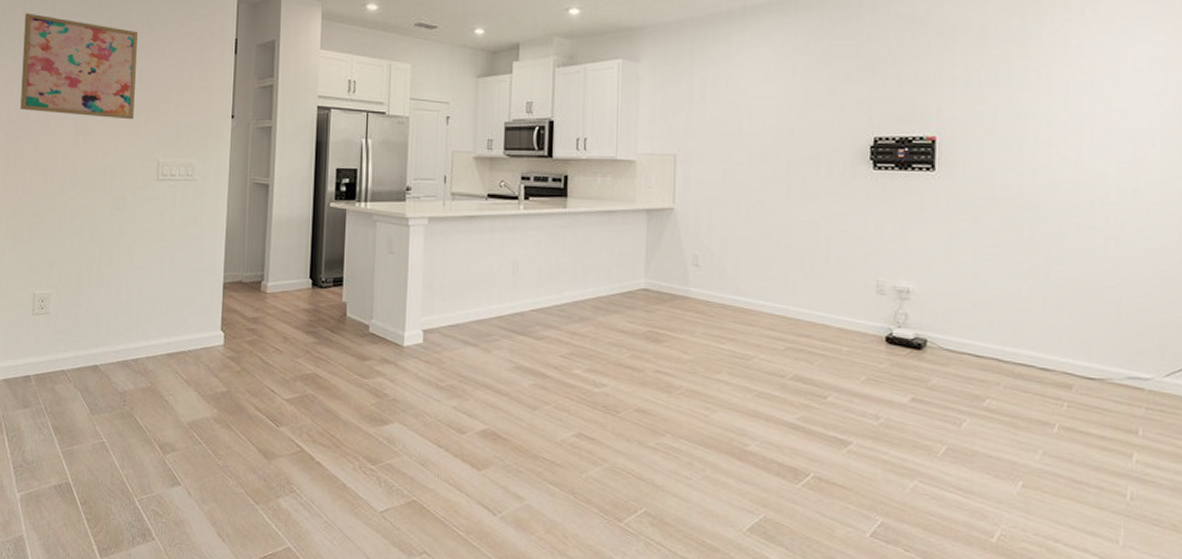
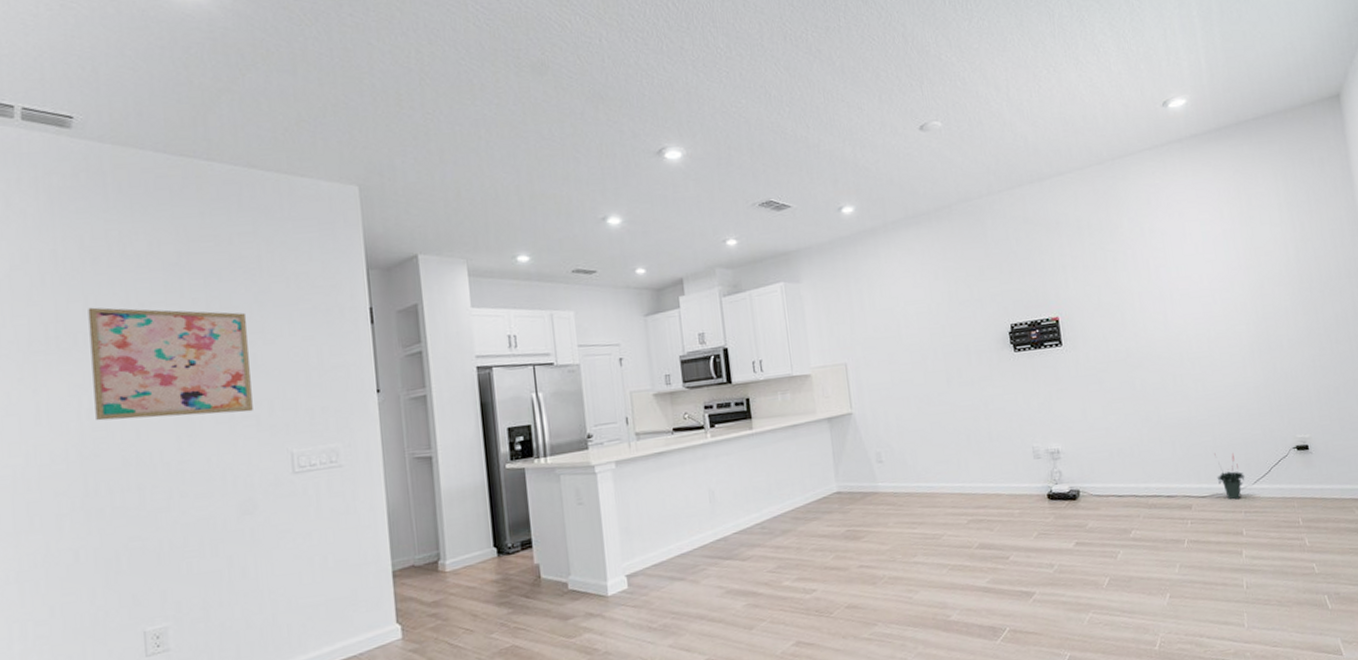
potted plant: none [1114,329,1154,391] -> present [1214,453,1245,500]

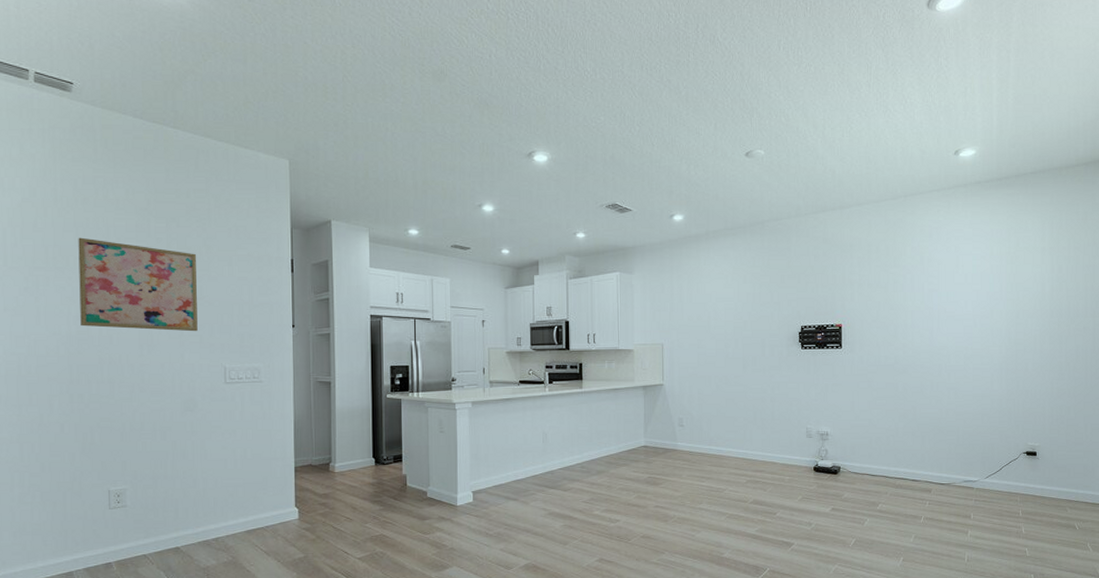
potted plant: present [1214,453,1245,500] -> none [955,450,979,489]

